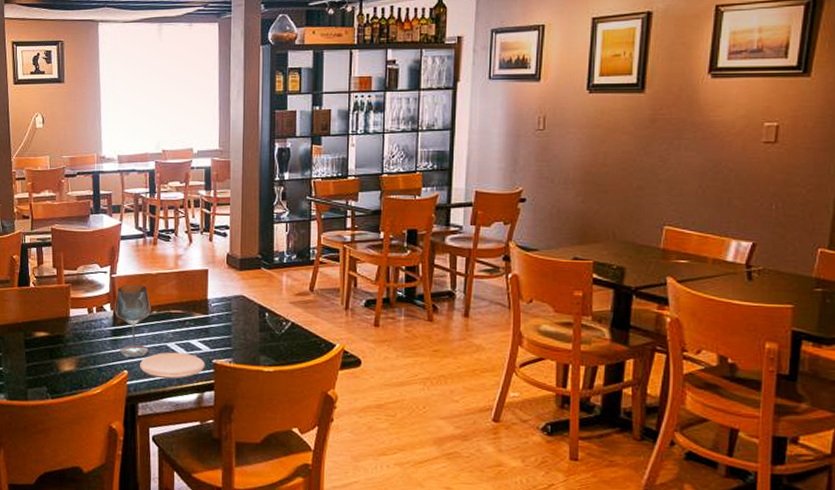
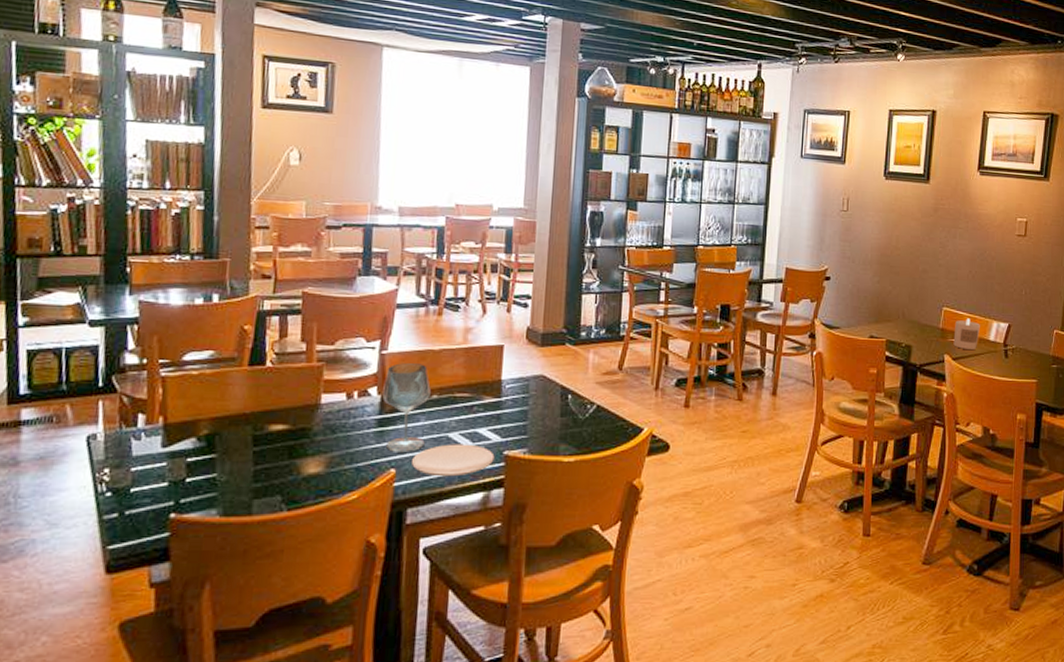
candle: none [678,237,714,271] -> present [953,318,980,349]

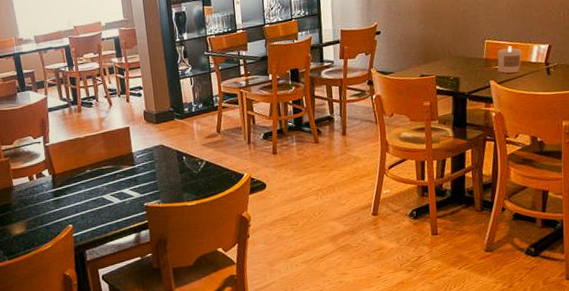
wine glass: present [381,363,432,452] -> none [51,149,88,213]
plate: present [412,444,495,477] -> none [82,201,138,227]

